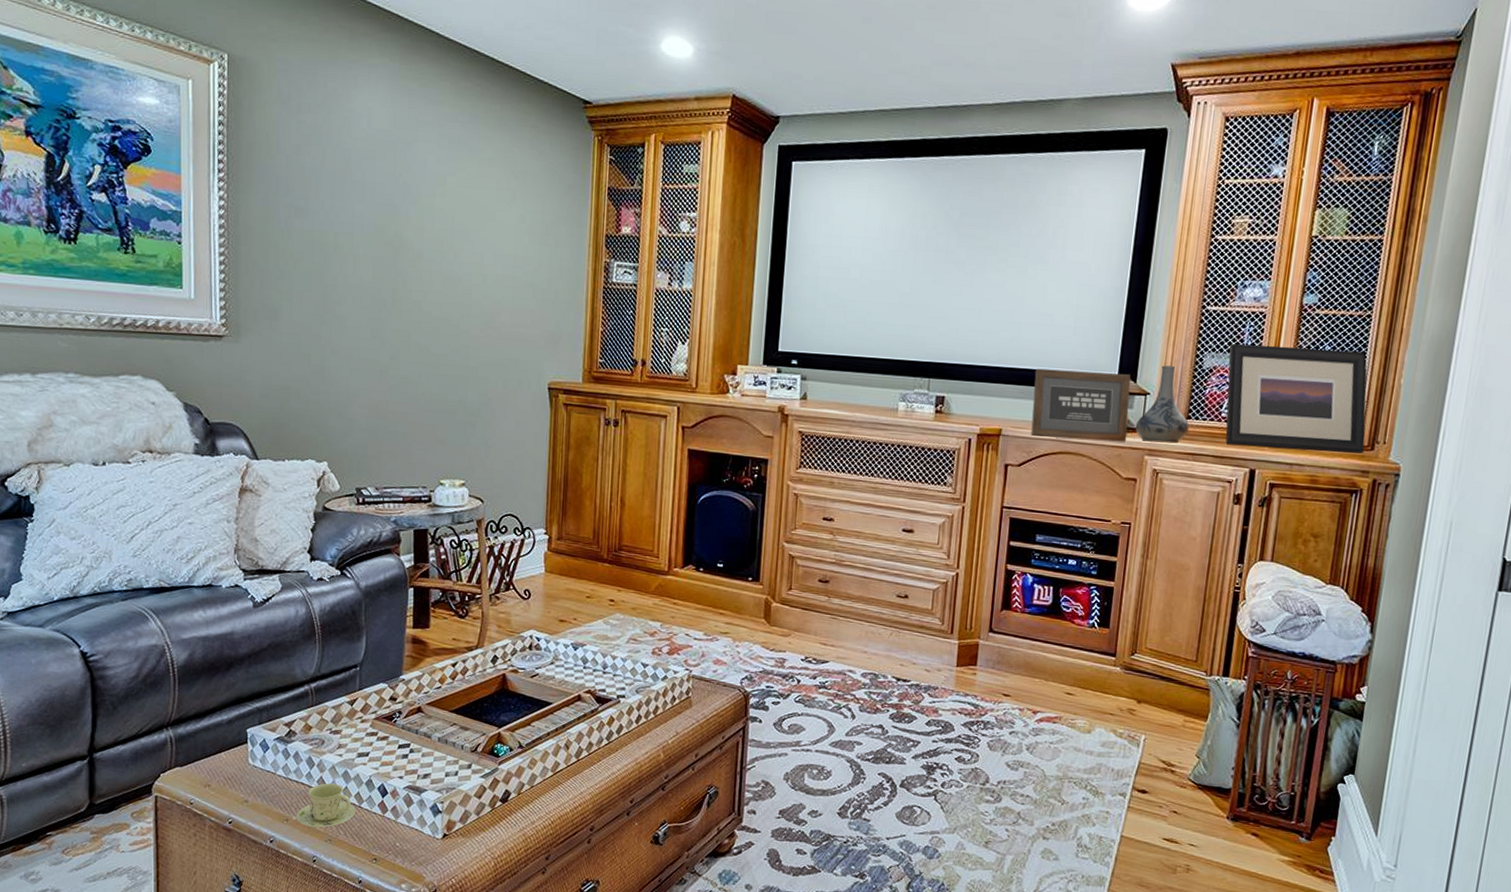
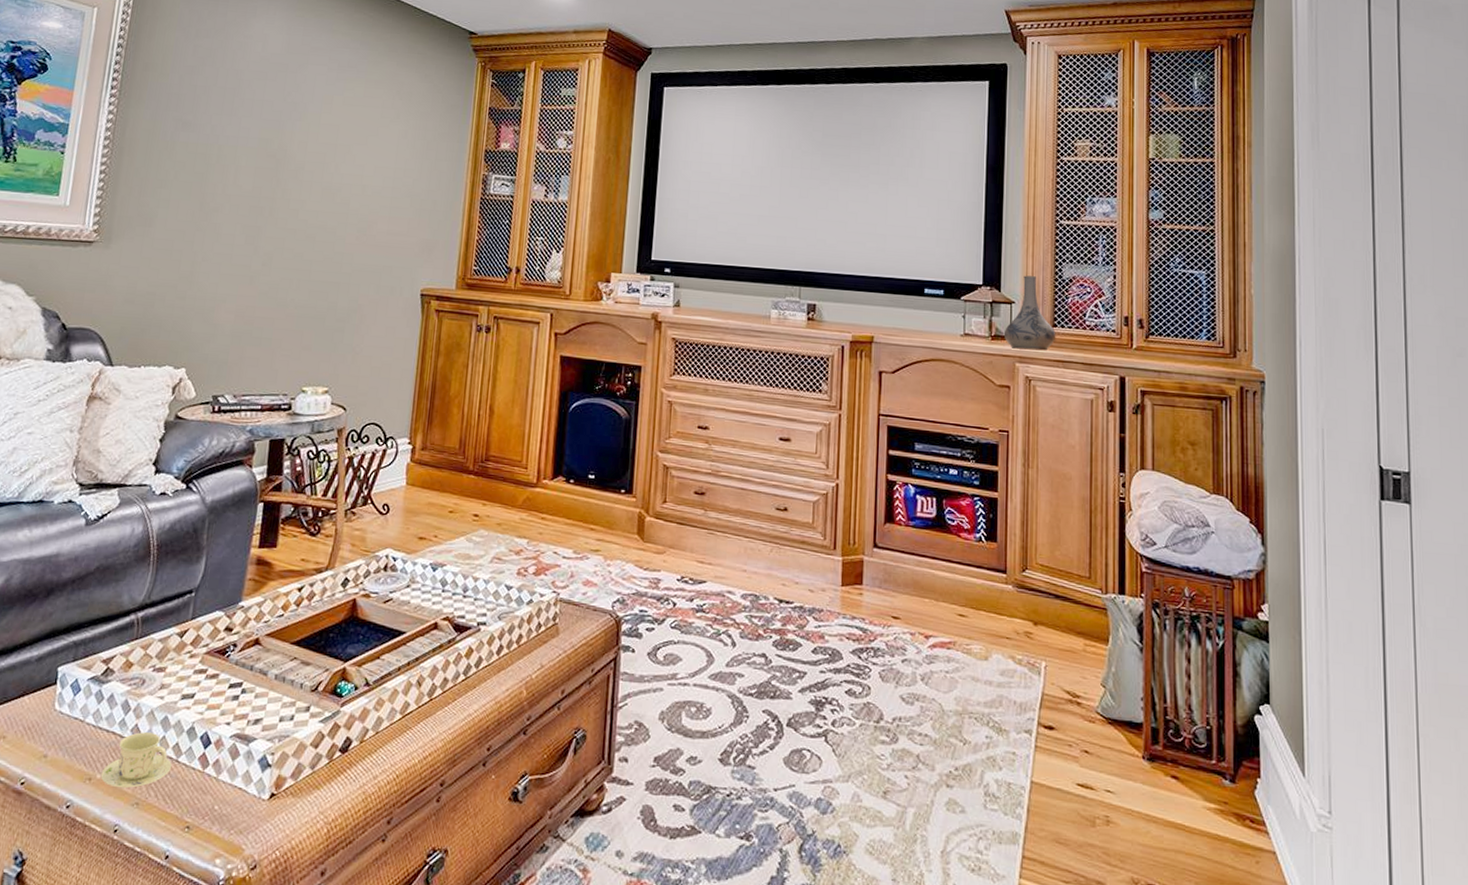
picture frame: present [1030,368,1131,442] -> none [902,277,997,350]
picture frame: present [1225,344,1367,455] -> none [1085,255,1228,362]

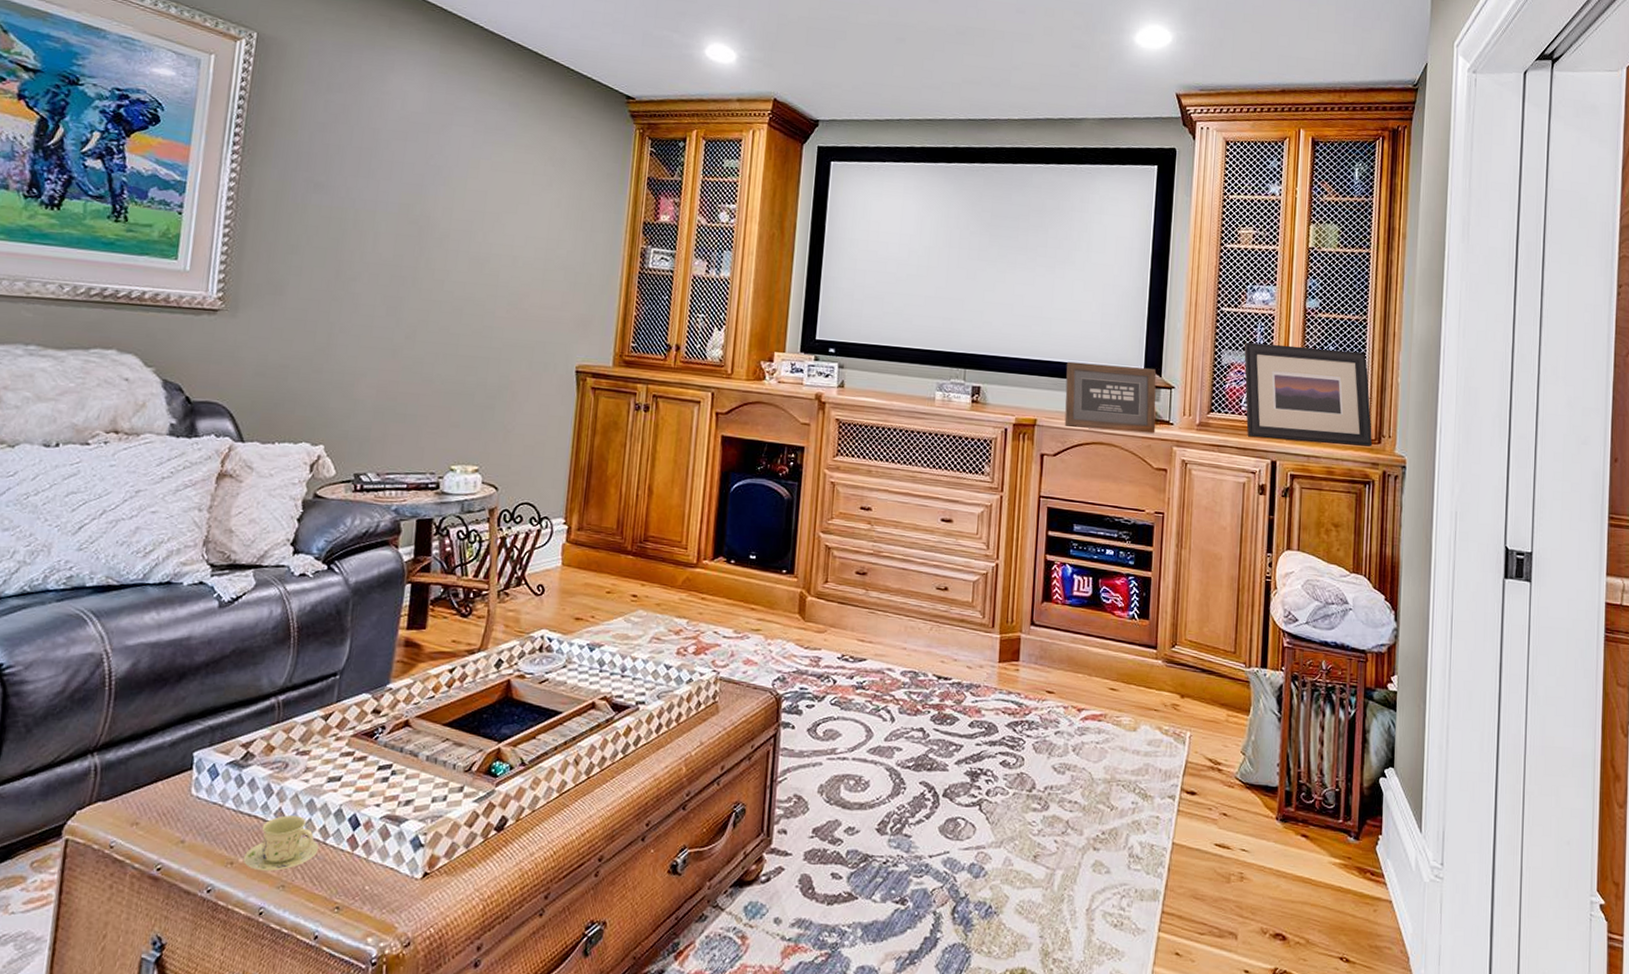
picture frame: none [902,277,997,350] -> present [1064,361,1156,434]
decorative vase: present [1003,275,1056,351] -> none [1162,361,1213,436]
picture frame: none [1085,255,1228,362] -> present [1243,342,1373,448]

